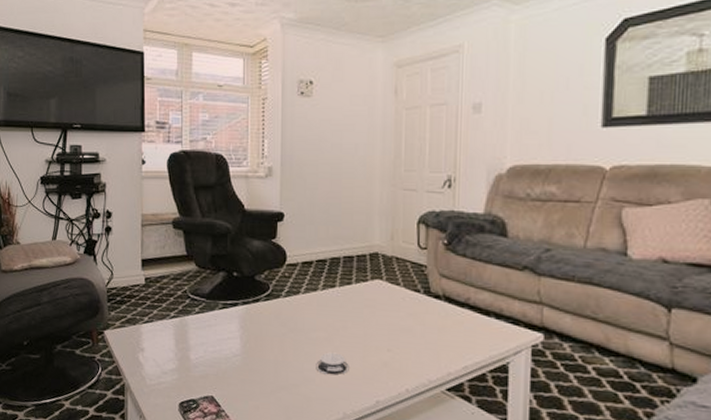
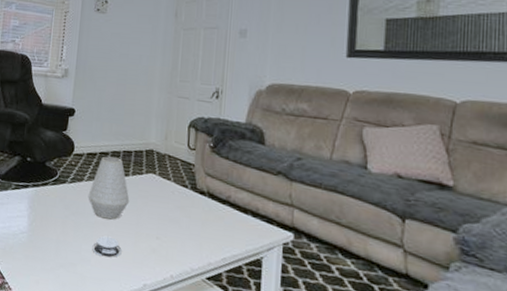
vase: none [306,264,355,334] -> present [88,156,130,220]

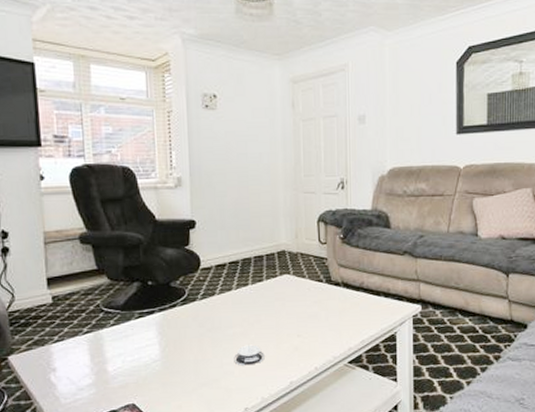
vase: present [88,156,130,220] -> none [222,264,267,328]

